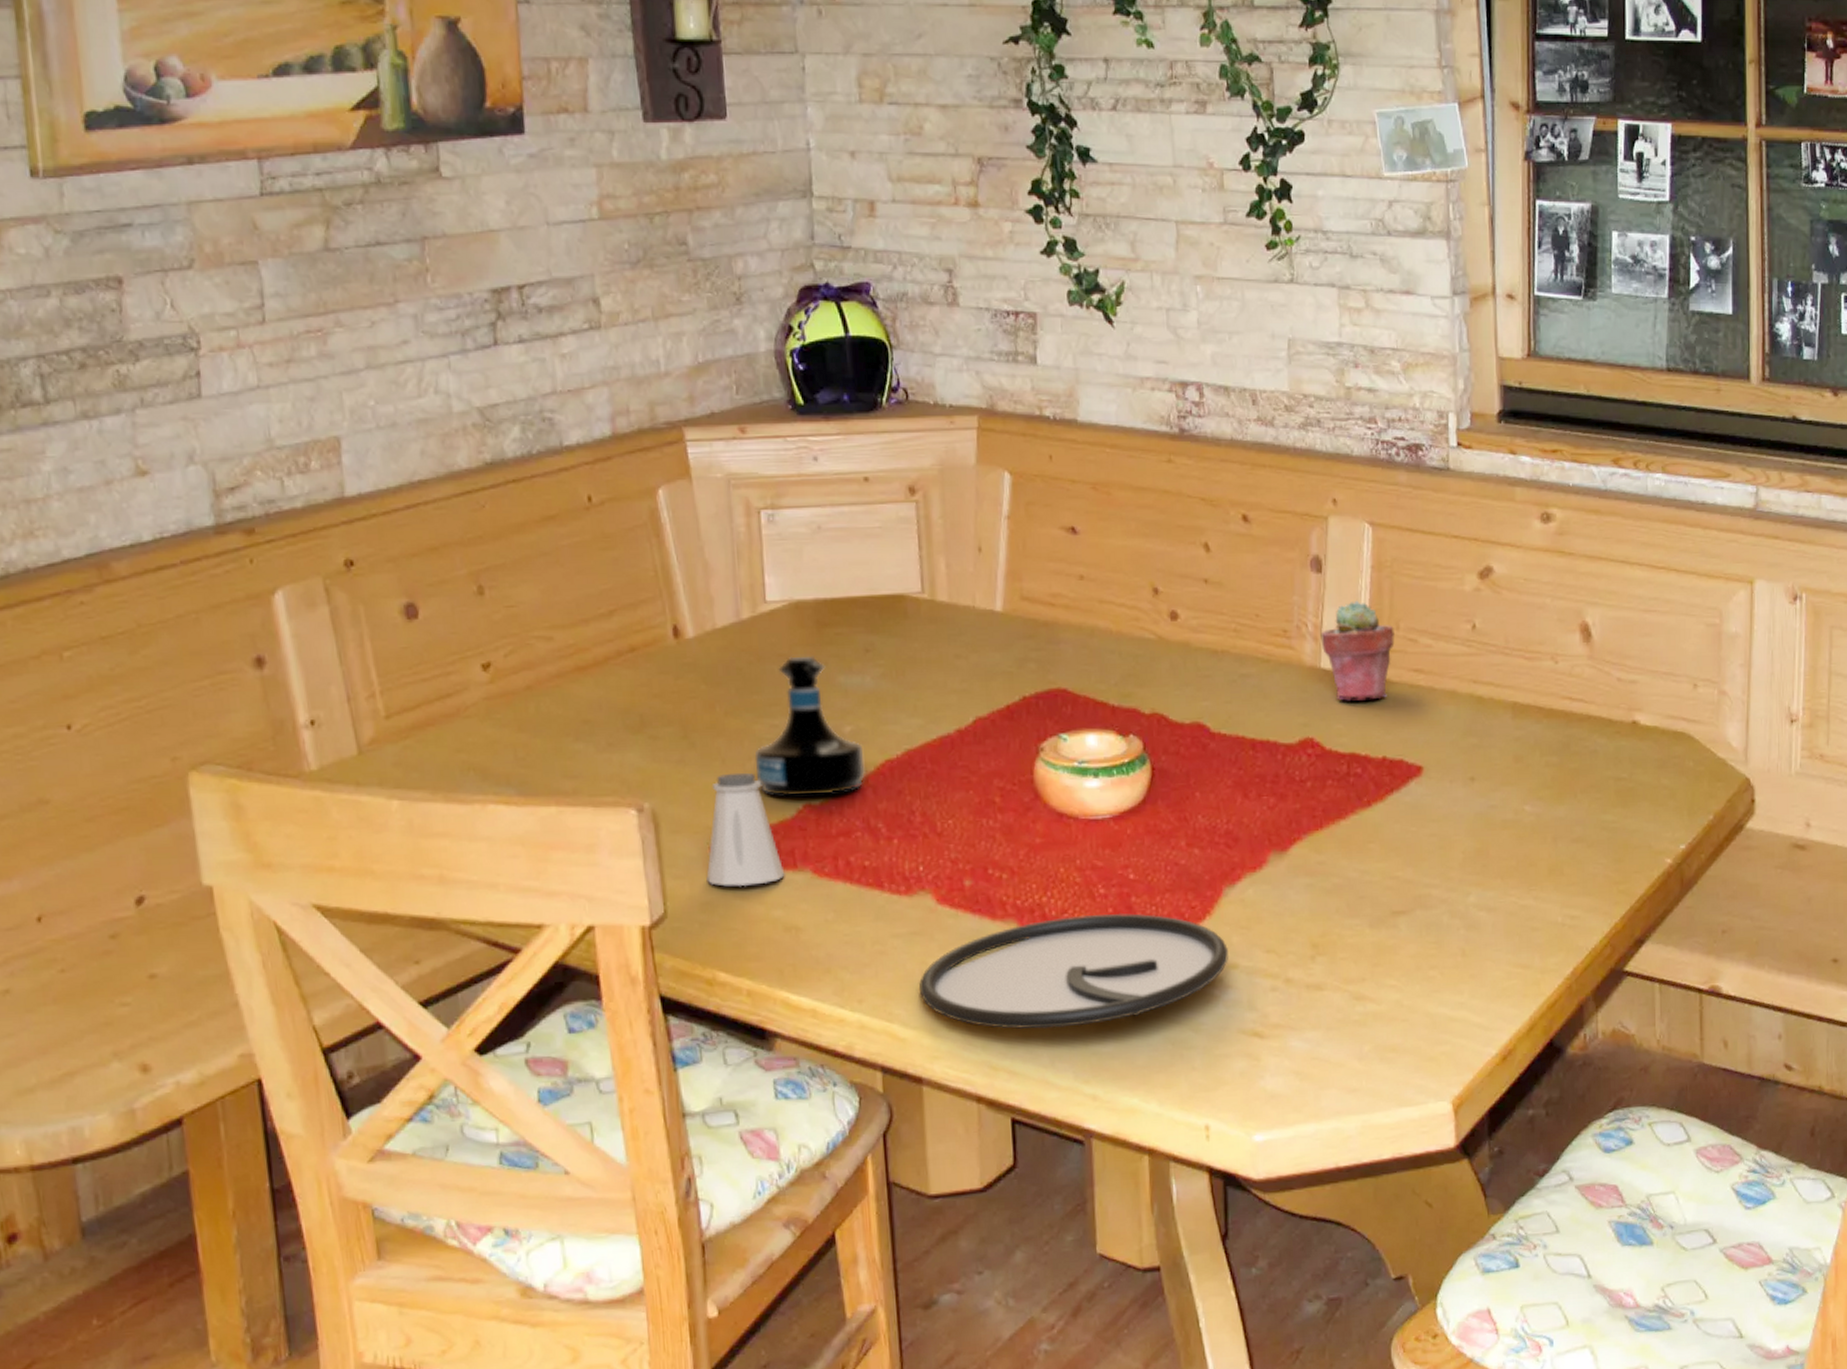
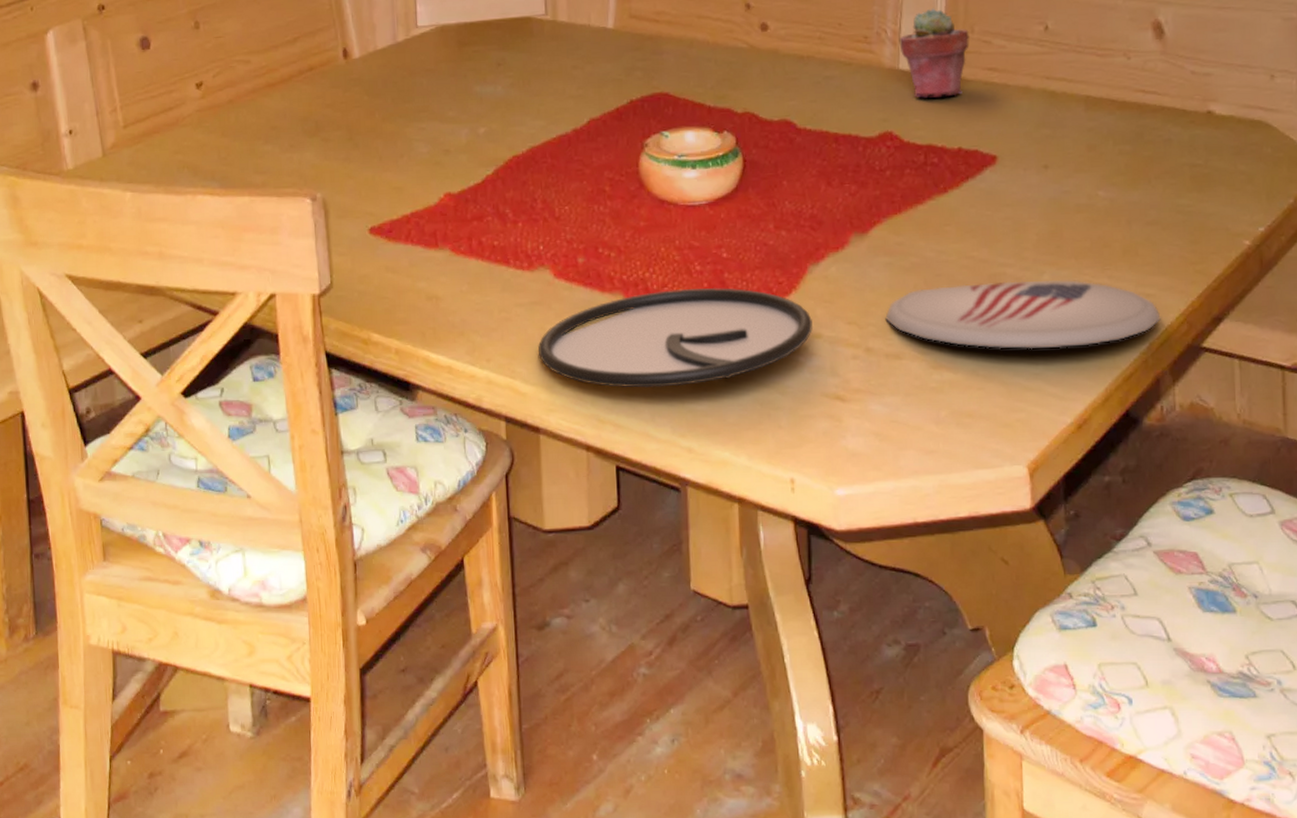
saltshaker: present [706,772,785,887] -> none [365,167,428,262]
tequila bottle: present [754,655,865,797] -> none [405,70,496,188]
plate: none [1306,901,1585,977] -> present [885,280,1161,349]

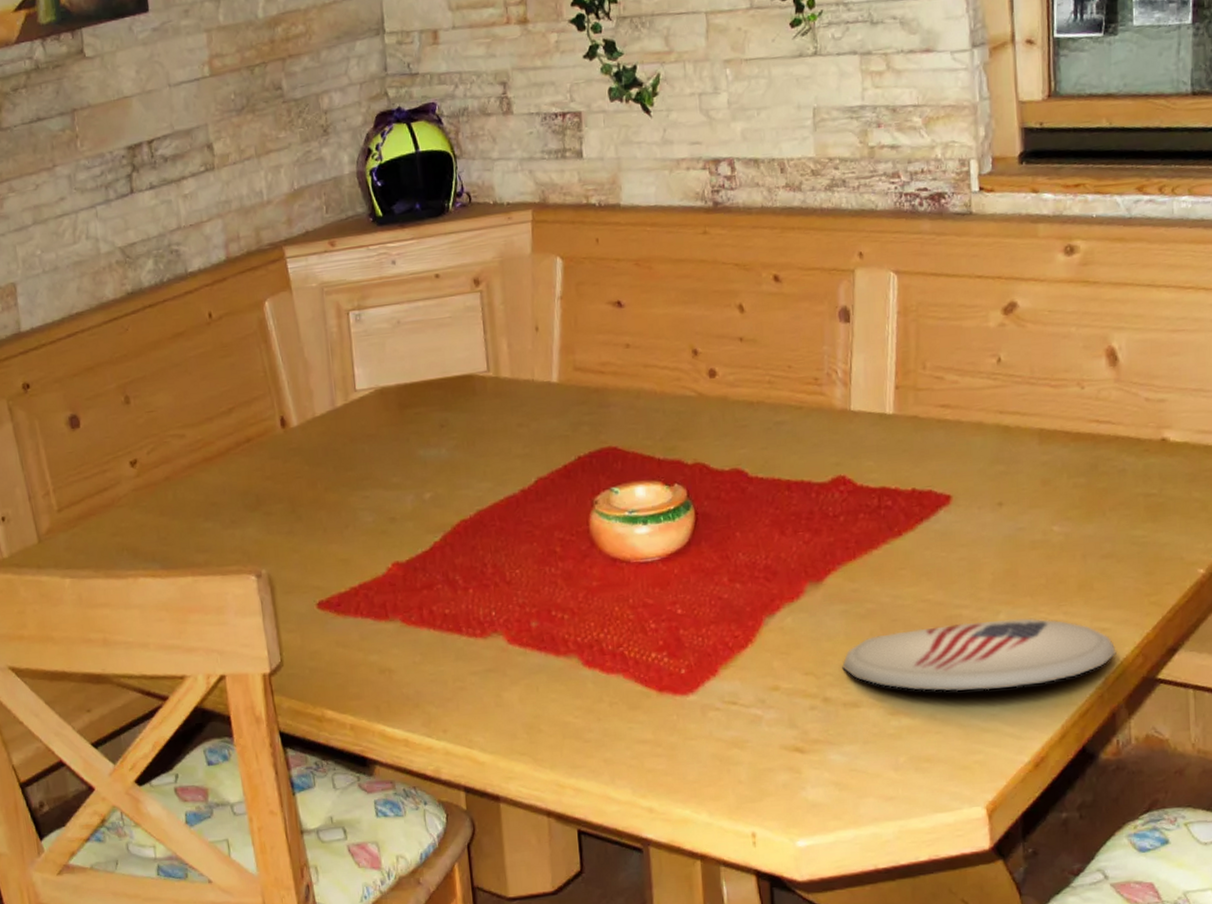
plate: present [538,287,813,388] -> none [495,644,770,751]
potted succulent: present [899,8,970,98] -> none [850,345,922,439]

